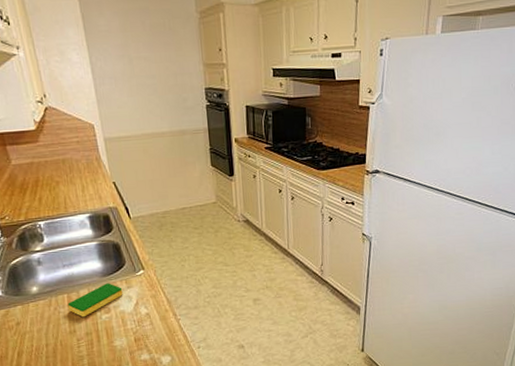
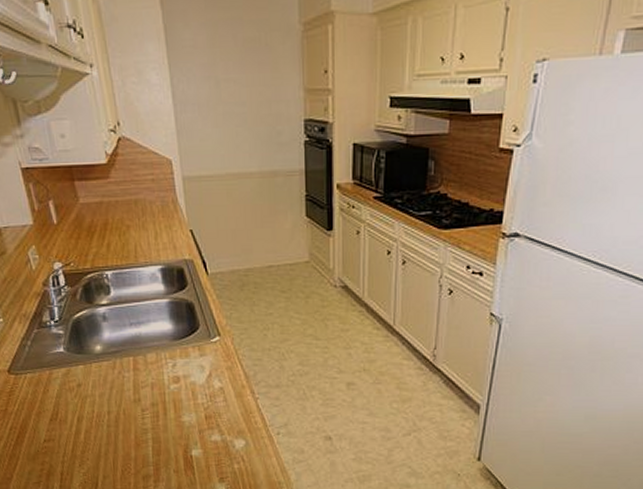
dish sponge: present [67,283,123,317] -> none [133,348,195,385]

